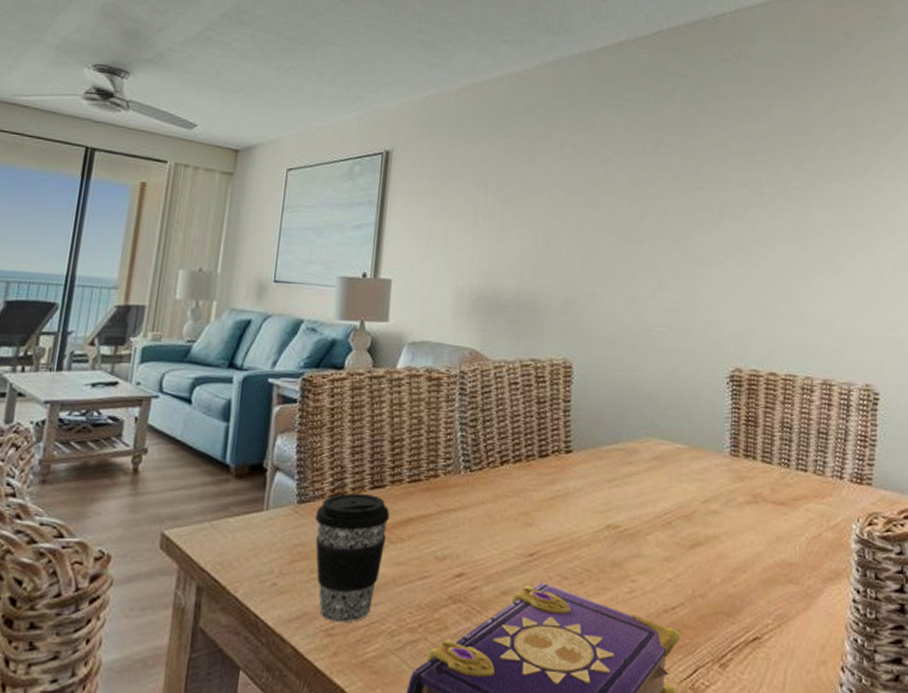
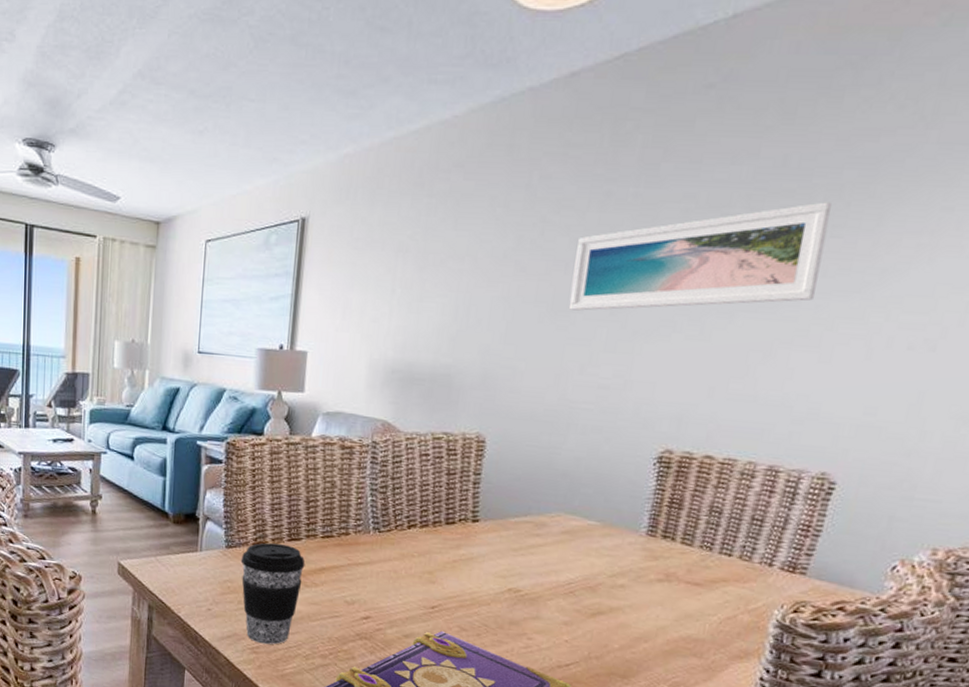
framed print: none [636,153,832,240] -> present [568,202,832,311]

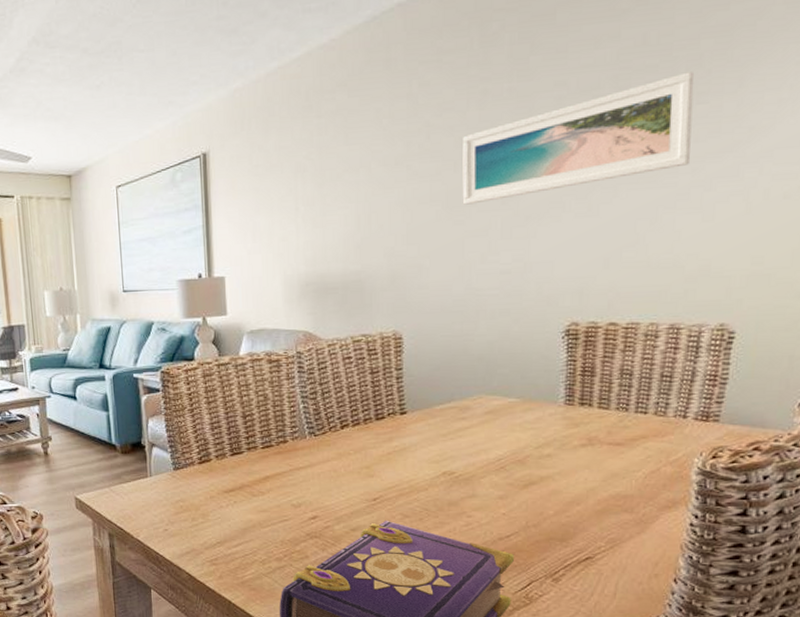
coffee cup: present [240,542,305,645] -> none [189,459,250,555]

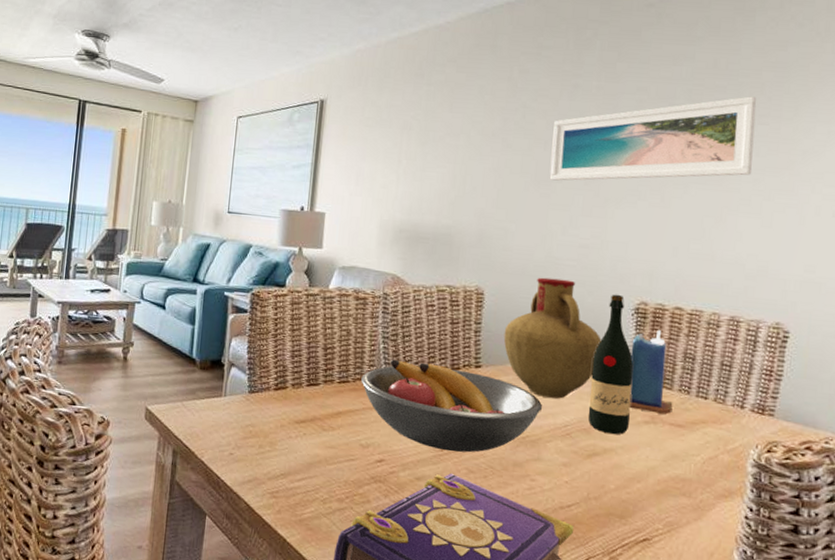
fruit bowl: none [285,417,473,500] -> present [361,359,542,453]
vase: none [427,310,531,434] -> present [503,277,602,399]
wine bottle: none [521,318,567,462] -> present [588,294,634,435]
candle: none [563,349,611,435] -> present [629,329,673,415]

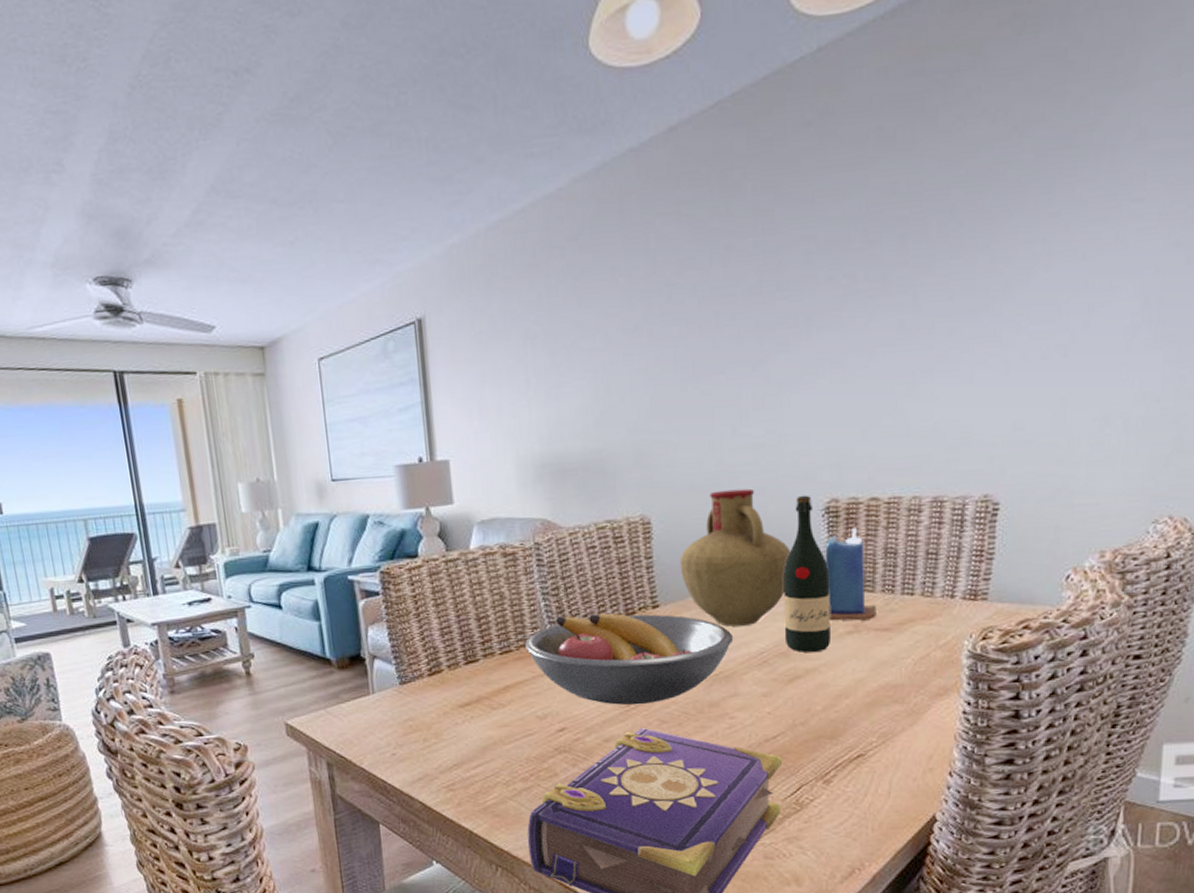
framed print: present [549,96,757,181] -> none [707,224,947,372]

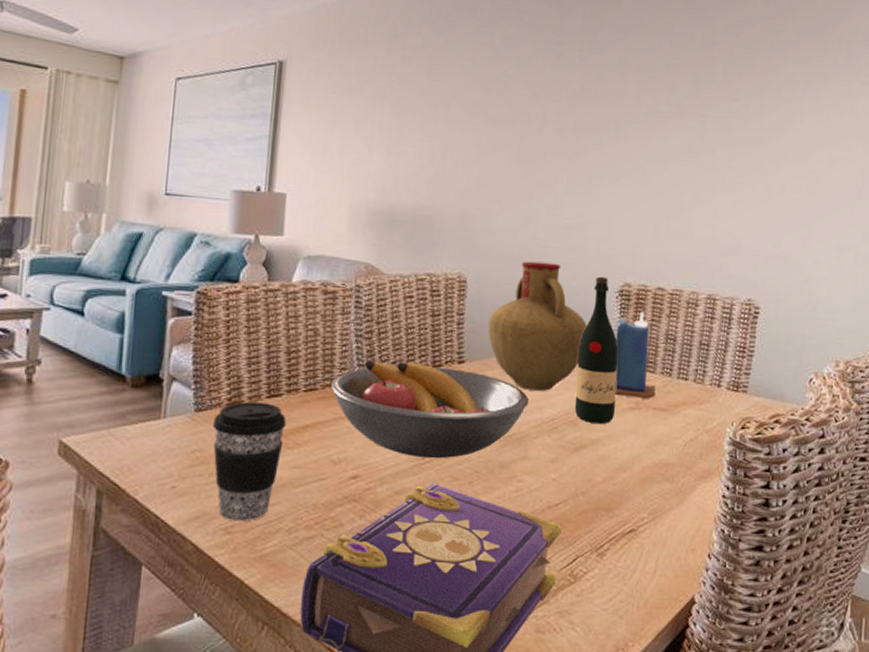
coffee cup: none [418,668,488,780] -> present [212,401,287,522]

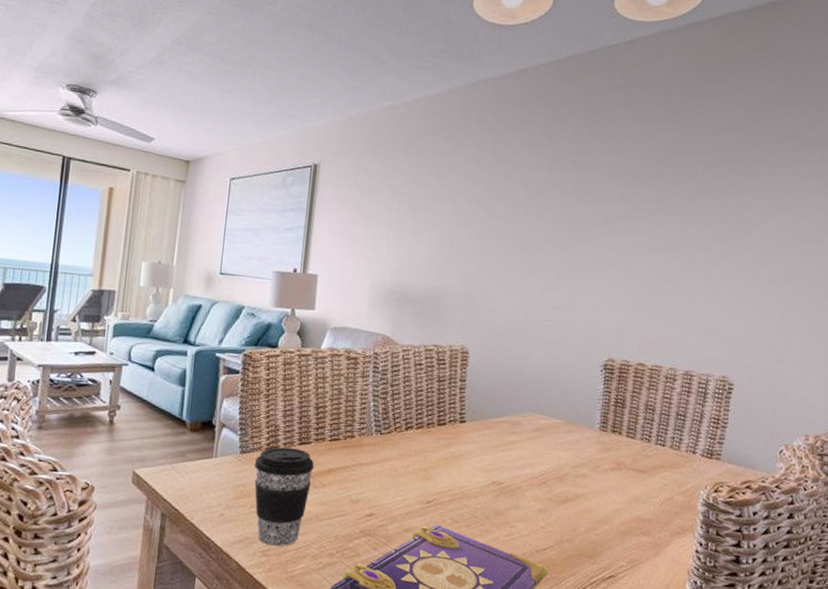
fruit bowl: present [331,360,528,459] -> none [352,416,521,504]
vase: present [488,261,587,391] -> none [486,336,574,450]
wine bottle: present [574,276,619,425] -> none [561,351,602,482]
candle: present [614,311,656,399] -> none [598,383,636,461]

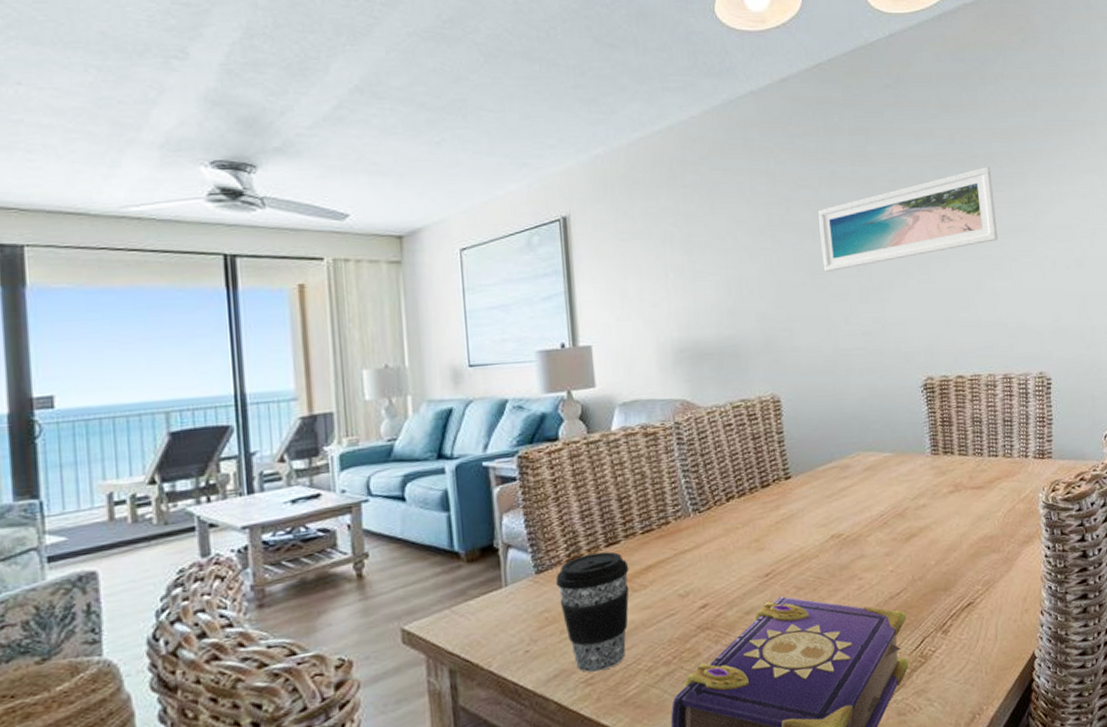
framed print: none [529,173,708,247] -> present [818,167,999,272]

